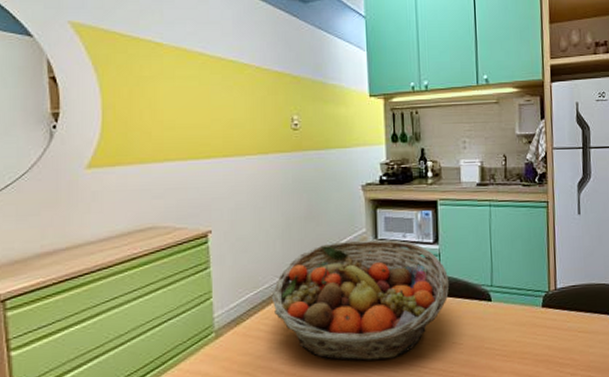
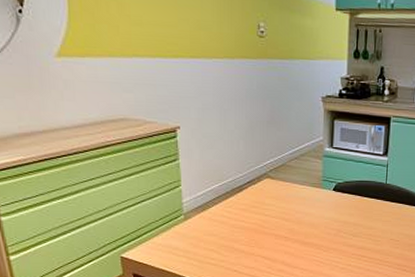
fruit basket: present [271,239,450,361] -> none [234,146,394,249]

